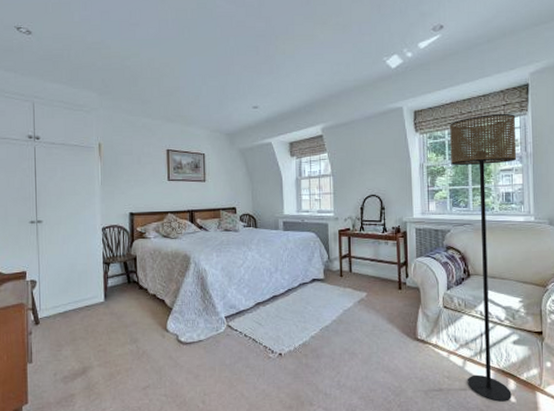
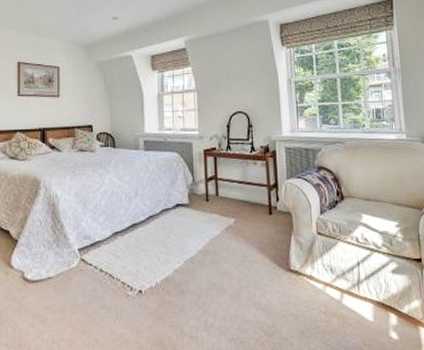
floor lamp: present [450,114,517,402] -> none [317,29,394,340]

